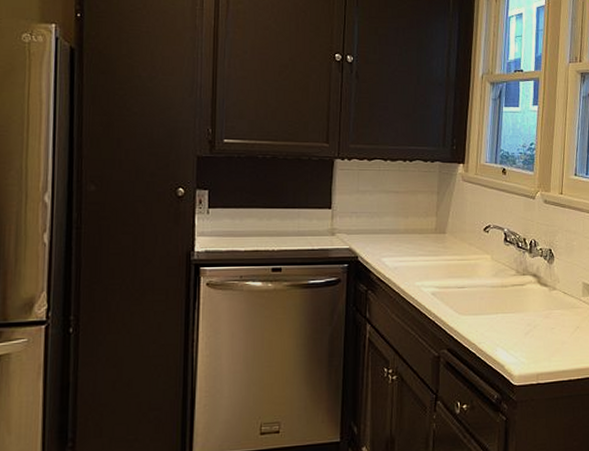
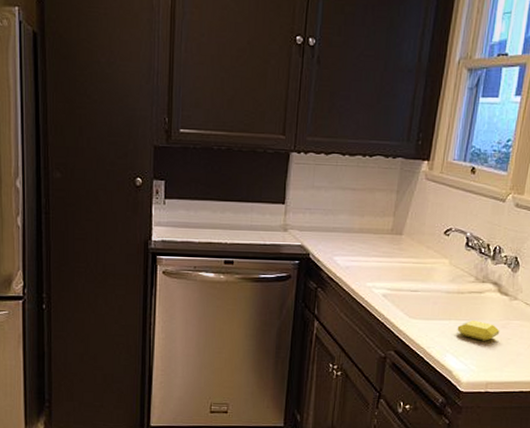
soap bar: none [504,312,544,332] -> present [457,319,500,341]

